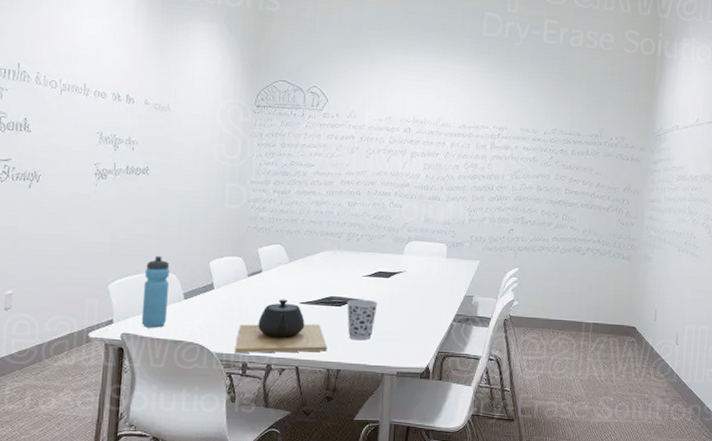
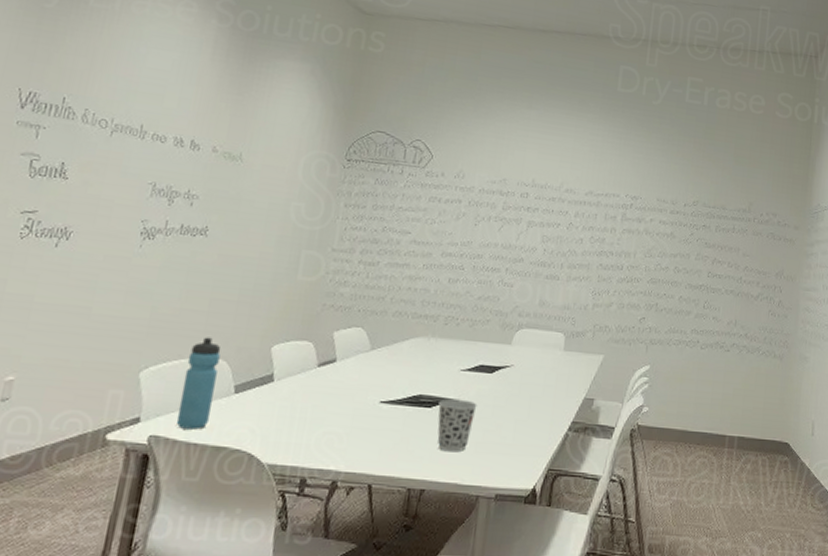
teapot: present [235,299,327,354] -> none [292,396,410,466]

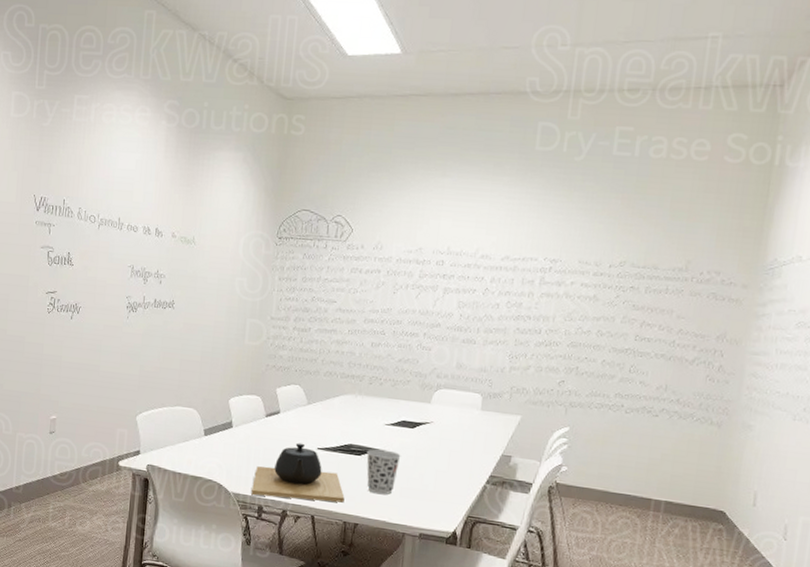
water bottle: present [176,337,221,430] -> none [164,390,192,462]
teapot: none [292,396,410,466] -> present [251,443,345,503]

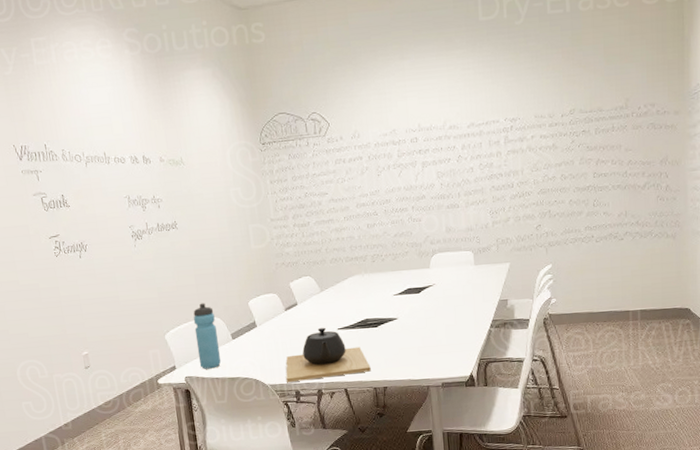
water bottle: none [164,390,192,462] -> present [193,303,222,369]
cup: present [366,449,401,495] -> none [382,317,413,358]

